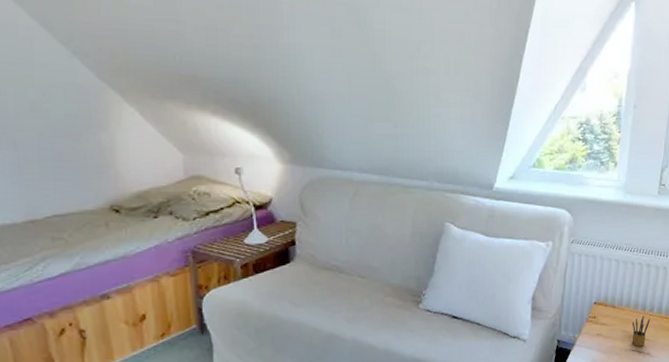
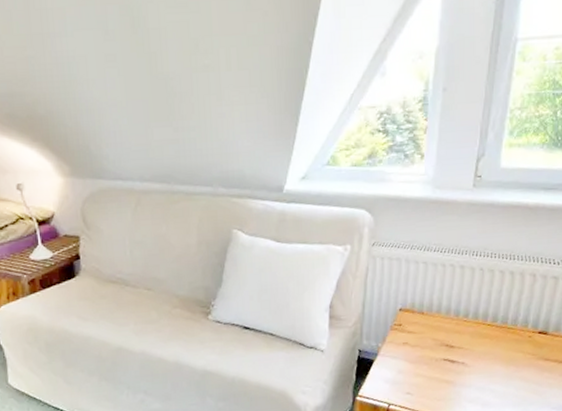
pencil box: present [632,316,651,347] -> none [443,322,465,356]

